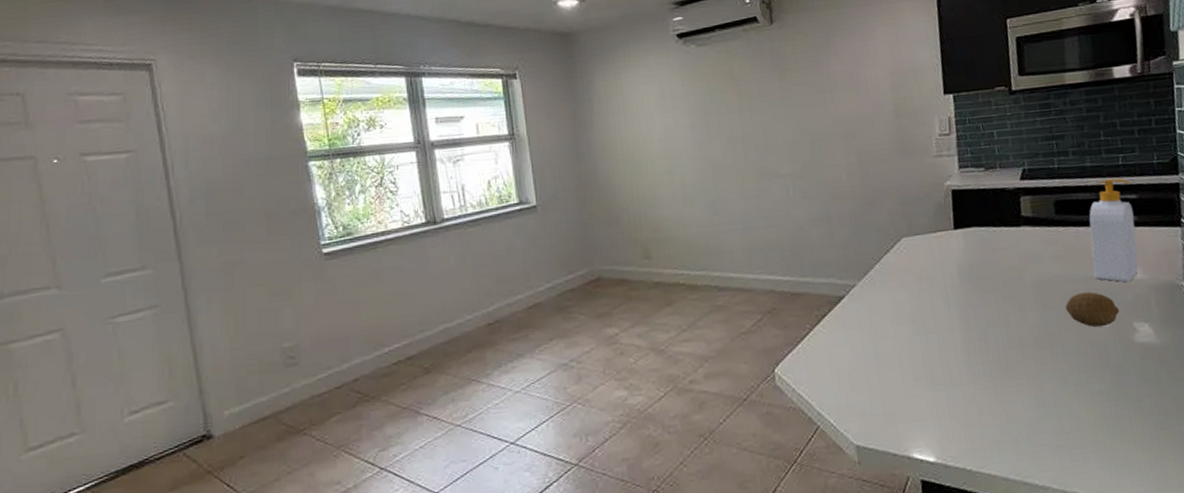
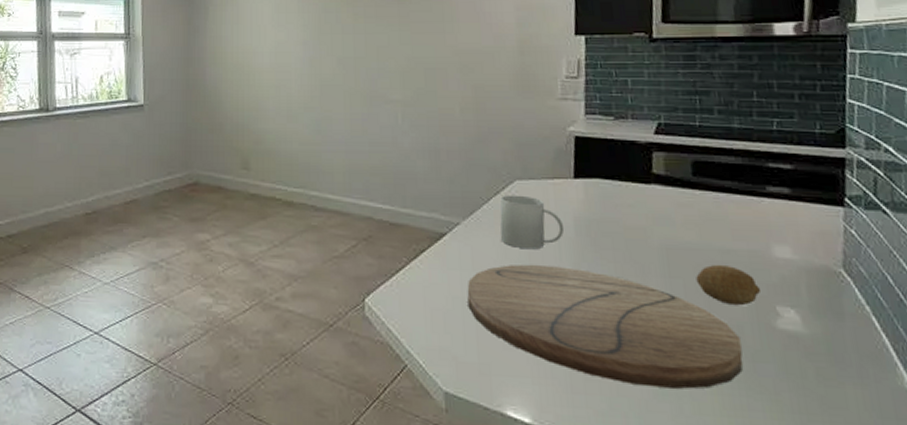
cutting board: none [868,313,1110,412] -> present [467,264,743,389]
mug: none [890,251,950,302] -> present [499,195,565,250]
soap bottle: present [1089,178,1138,283] -> none [731,144,788,261]

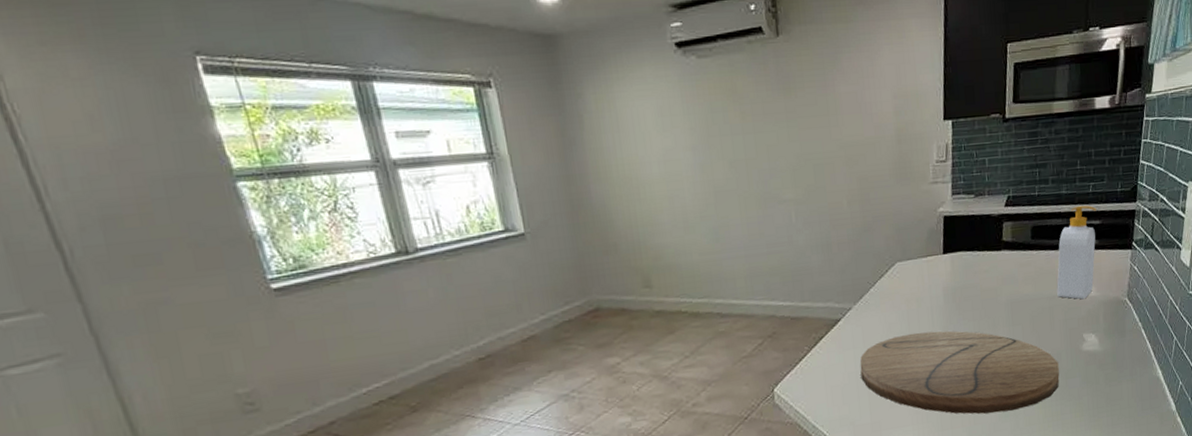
mug: present [499,195,565,250] -> none [884,275,936,322]
fruit: present [696,264,762,306] -> none [1031,308,1074,339]
soap bottle: none [731,144,788,261] -> present [1057,205,1097,300]

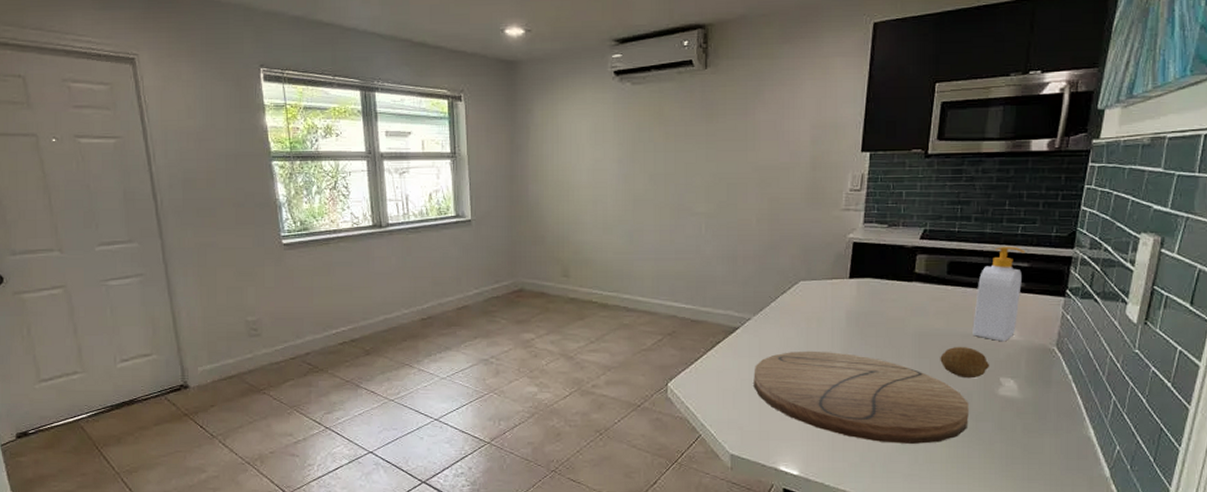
fruit: none [1031,308,1074,339] -> present [940,346,990,379]

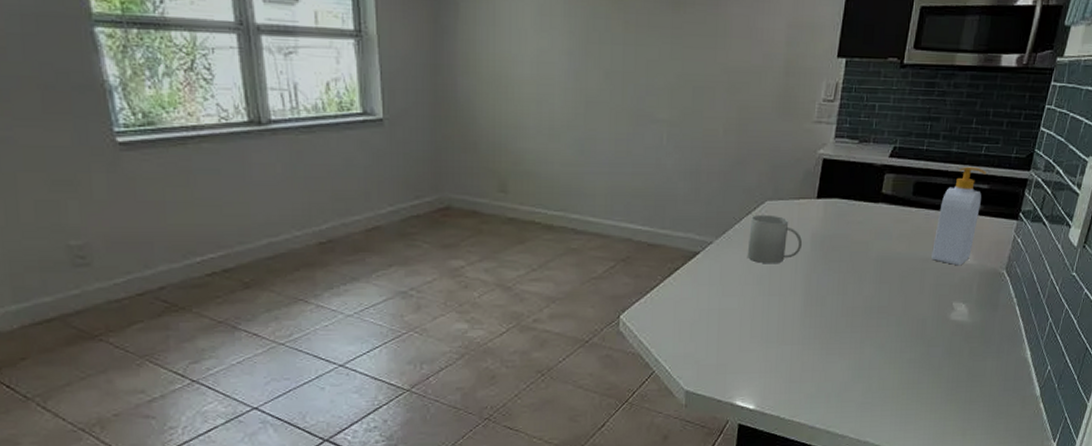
cutting board: present [753,351,969,444] -> none [712,277,923,372]
mug: none [784,293,838,339] -> present [747,214,803,264]
fruit: present [940,346,990,379] -> none [899,270,945,304]

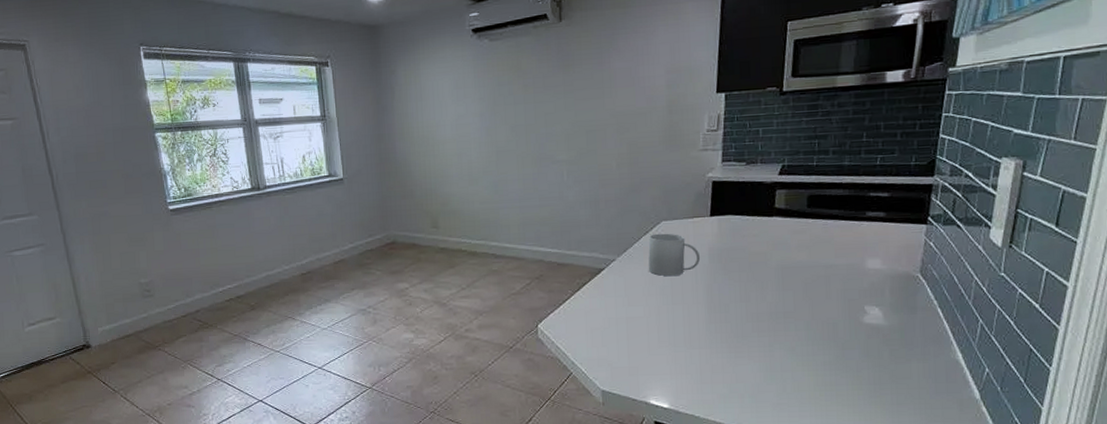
soap bottle: present [931,166,987,266] -> none [835,177,885,271]

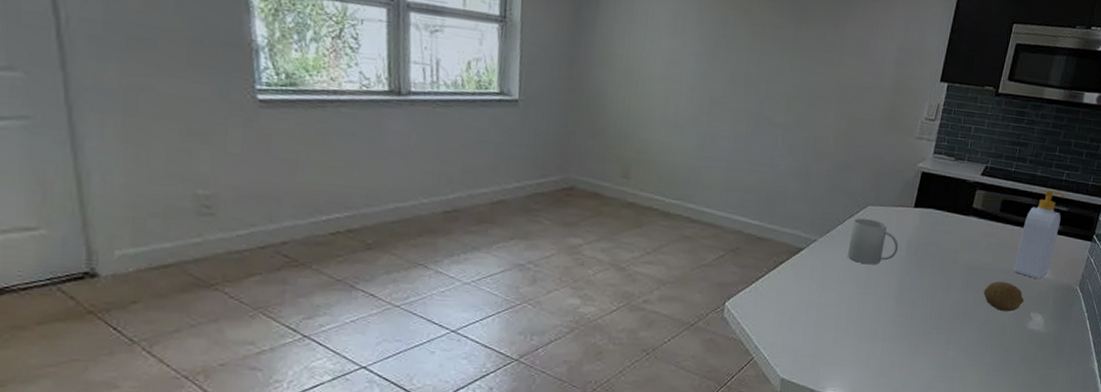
fruit: none [804,277,854,308] -> present [983,281,1025,312]
soap bottle: none [835,177,885,271] -> present [1014,189,1067,280]

